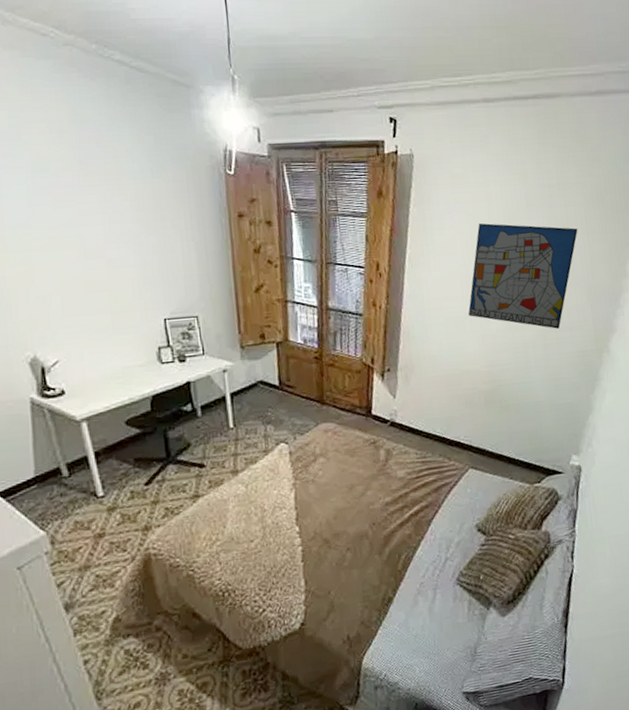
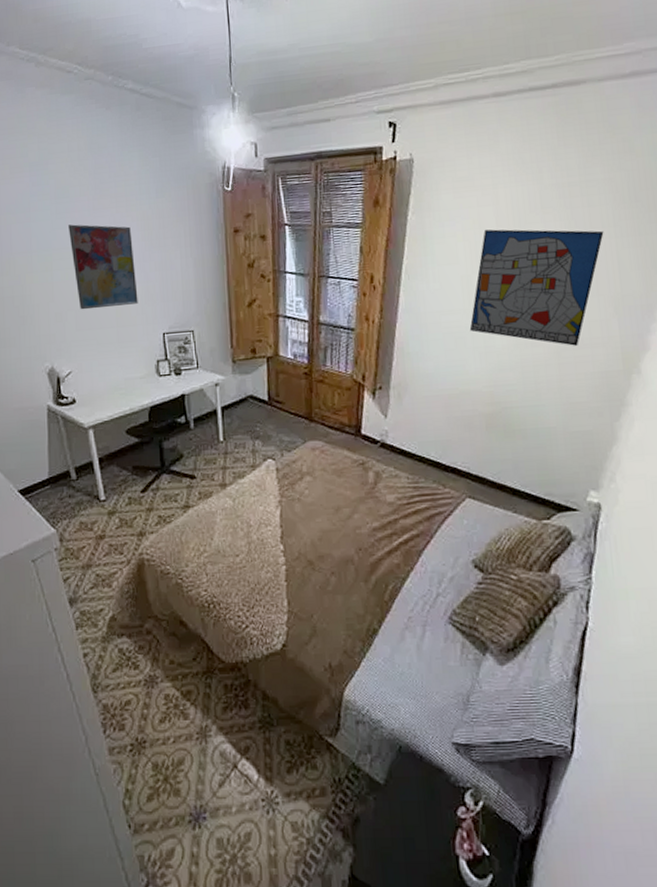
wall art: none [49,201,135,295] -> present [68,224,138,310]

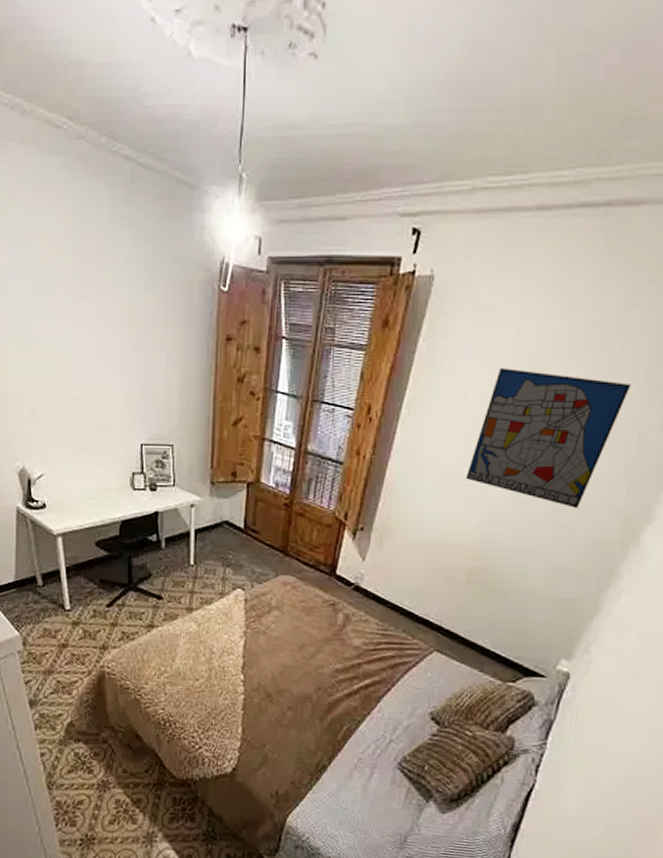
wall art: present [68,224,138,310] -> none [48,312,118,410]

